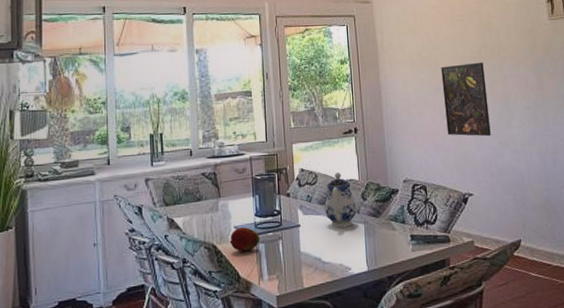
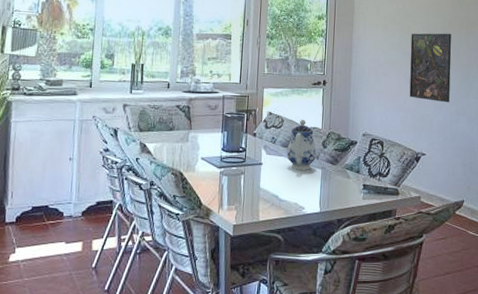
fruit: present [230,226,261,252] -> none [195,158,225,182]

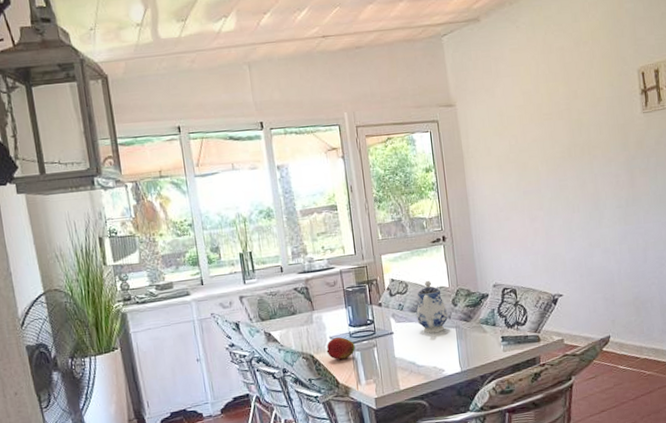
fruit: none [195,158,225,182] -> present [326,336,356,360]
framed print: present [409,33,452,103] -> none [529,162,581,239]

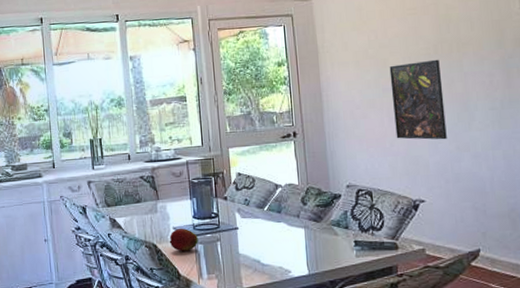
teapot: present [416,280,448,333] -> none [263,176,297,231]
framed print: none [529,162,581,239] -> present [389,59,447,140]

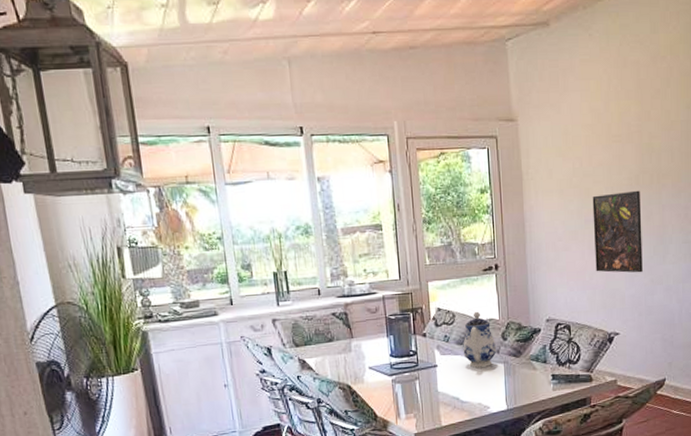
fruit: present [169,228,199,252] -> none [365,367,397,392]
teapot: none [263,176,297,231] -> present [463,311,497,368]

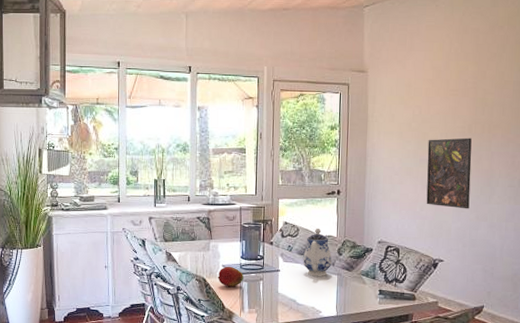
fruit: none [365,367,397,392] -> present [217,266,244,287]

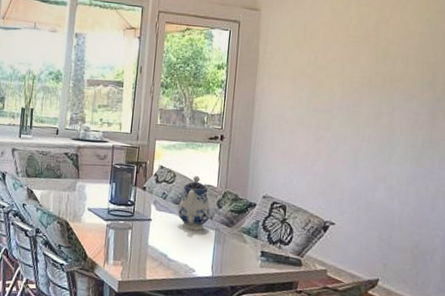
fruit: present [217,266,244,287] -> none [82,210,112,234]
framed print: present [426,137,472,209] -> none [318,87,372,168]

